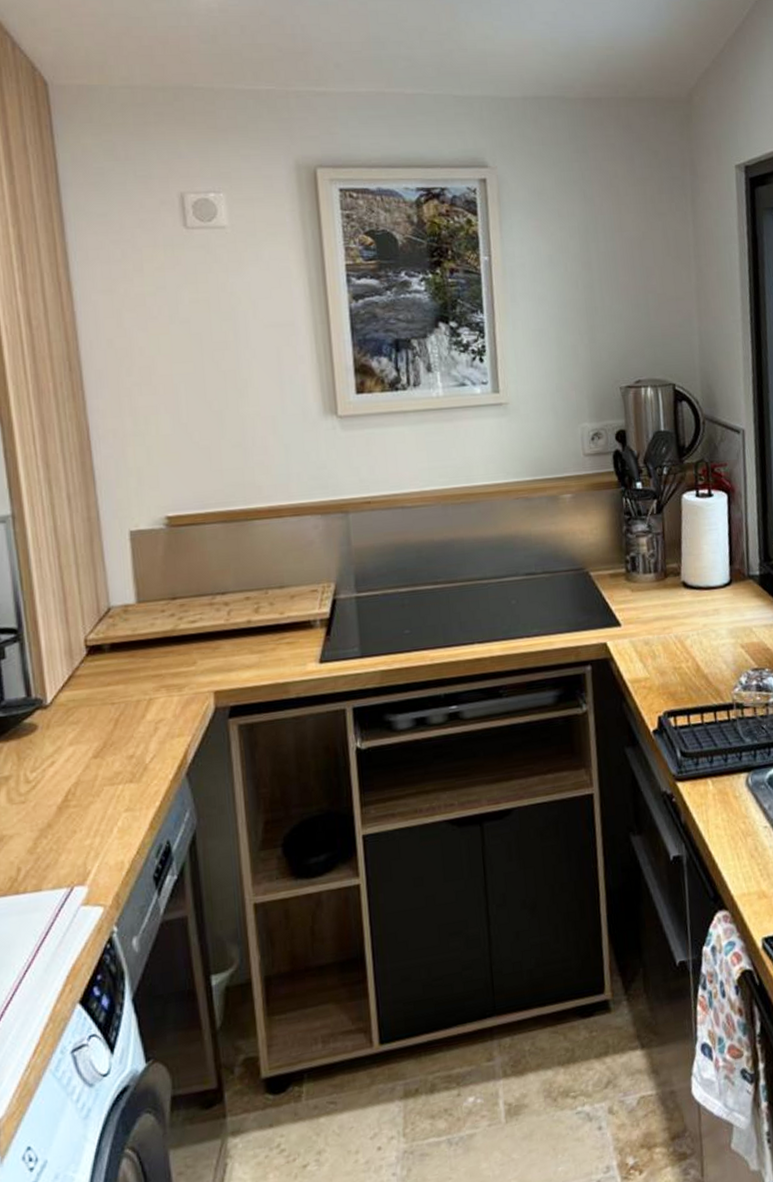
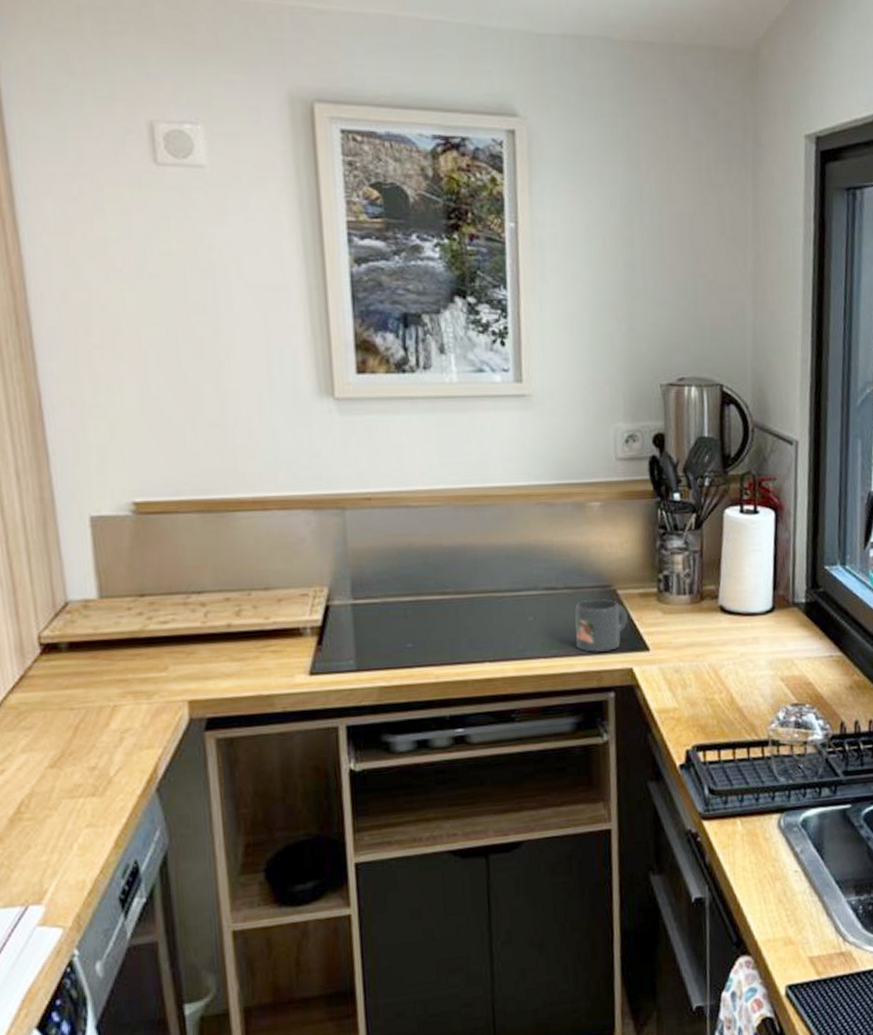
mug: none [552,581,601,631] -> present [575,599,628,653]

